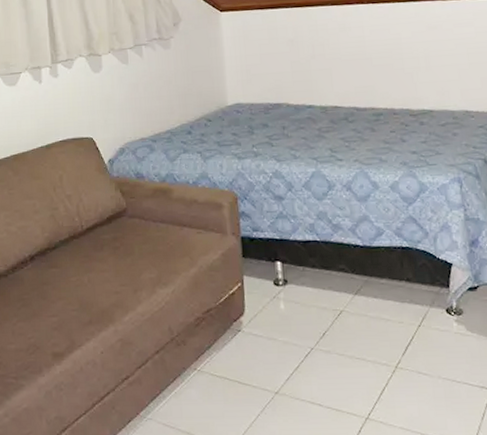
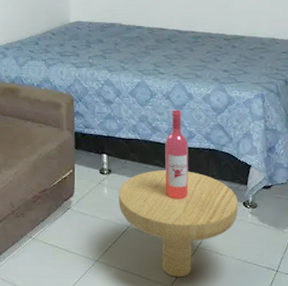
side table: none [297,202,441,406] -> present [118,110,238,278]

